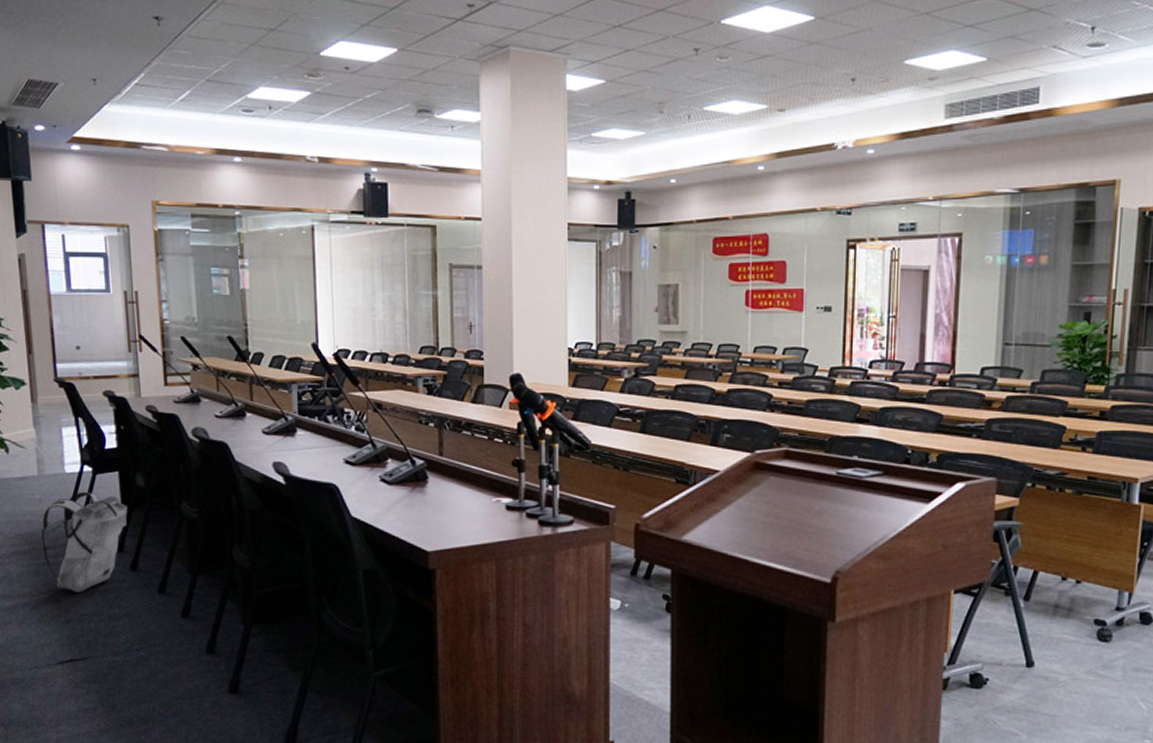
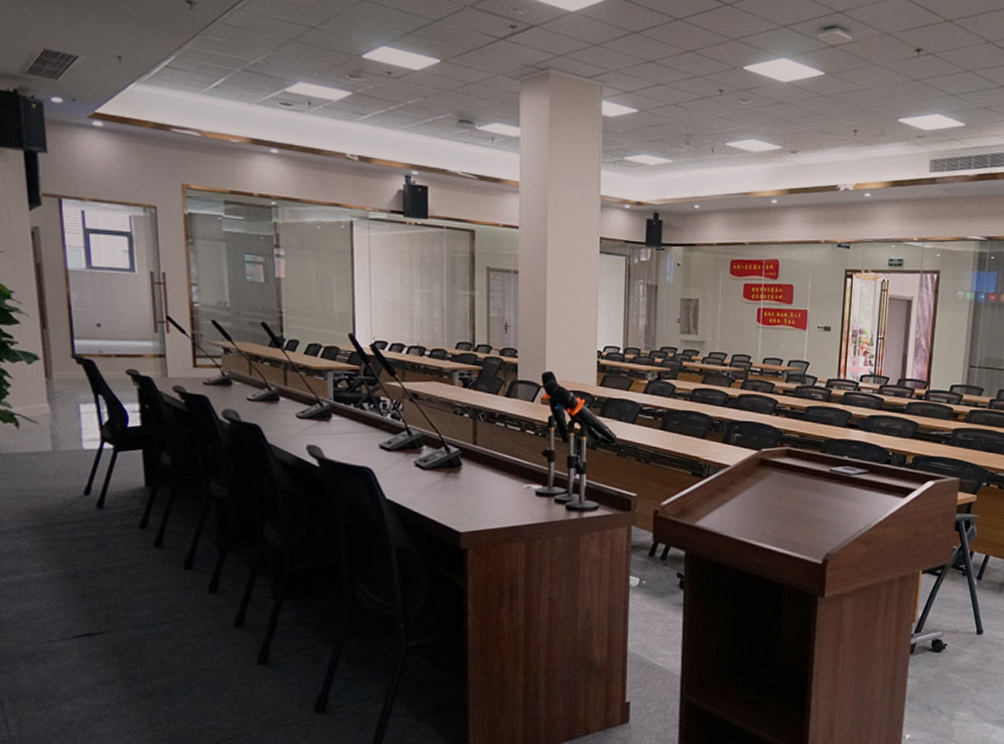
backpack: present [41,491,128,592] -> none [56,468,152,568]

